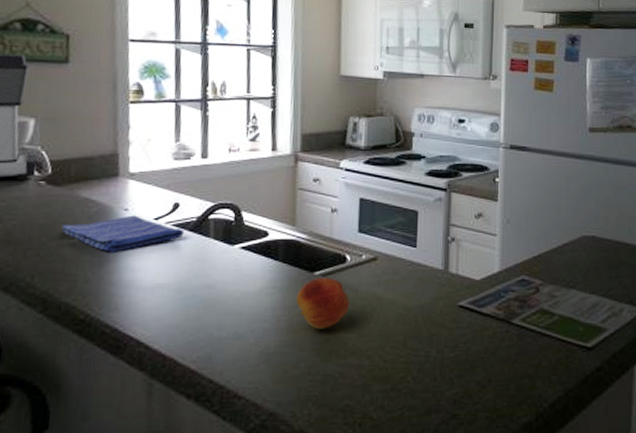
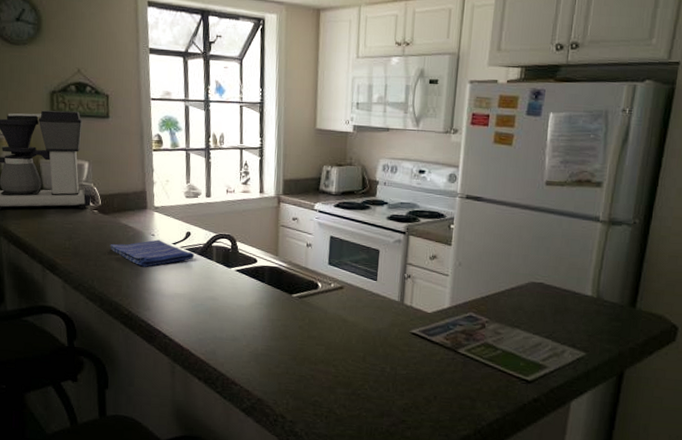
fruit: present [296,277,349,329] -> none [278,299,320,340]

